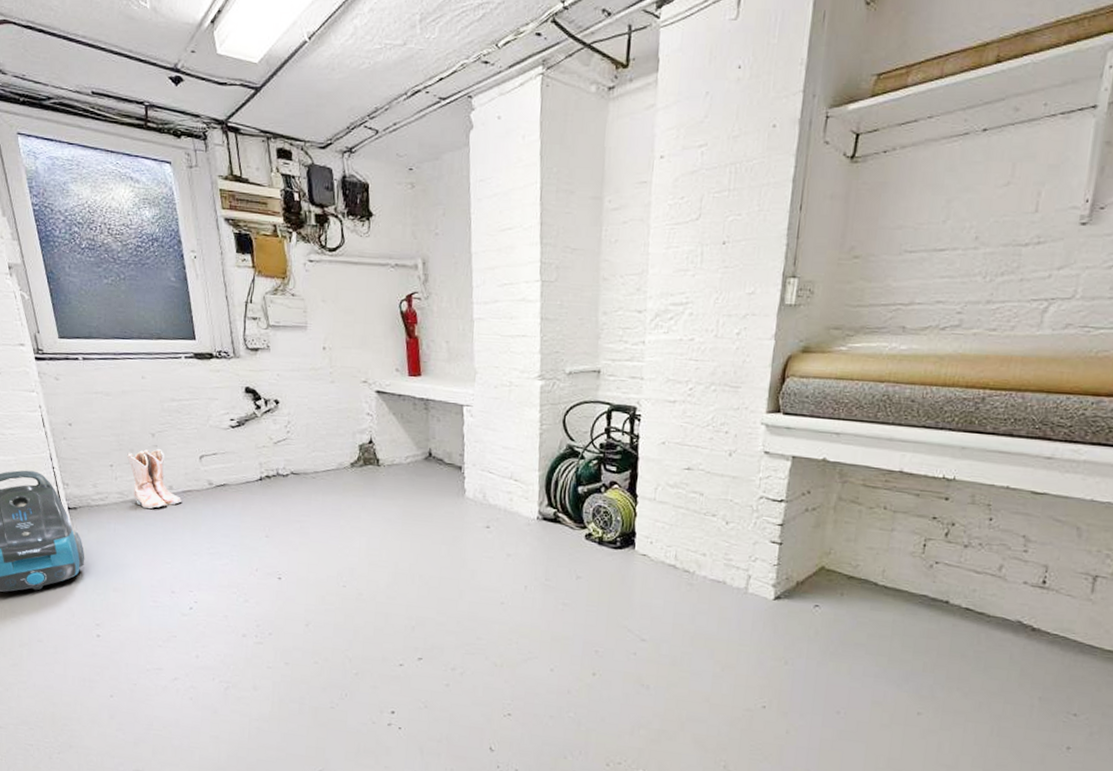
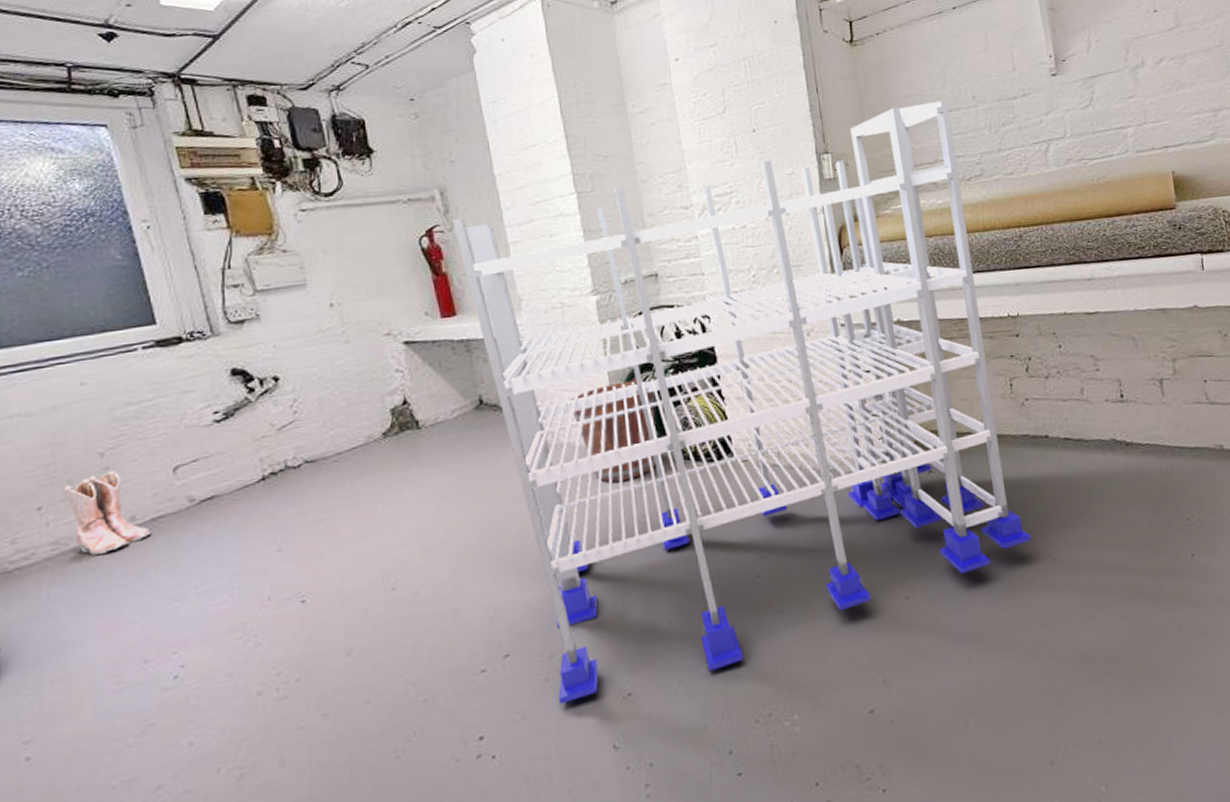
shelving unit: none [429,236,944,717] -> present [452,100,1032,705]
bucket: none [503,460,577,547] -> present [570,377,656,483]

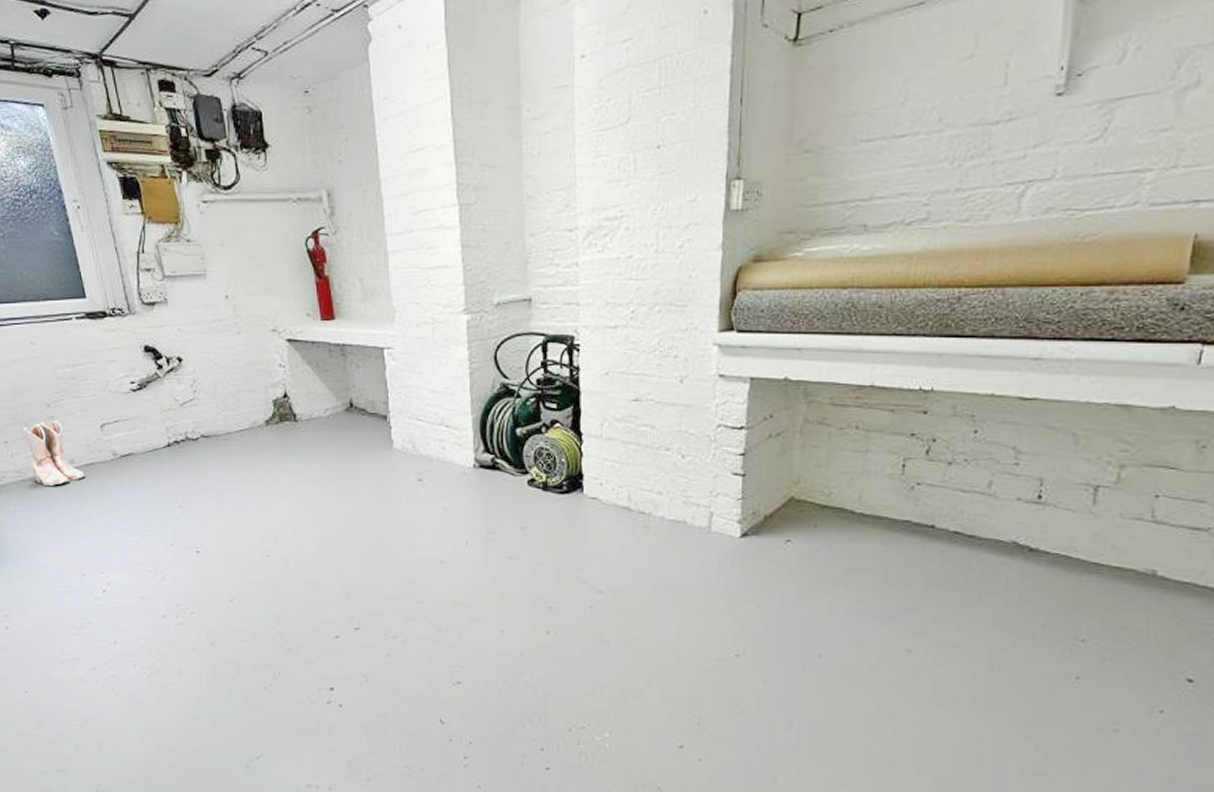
shelving unit: present [452,100,1032,705] -> none [336,121,904,680]
bucket: present [570,377,656,483] -> none [432,401,514,497]

